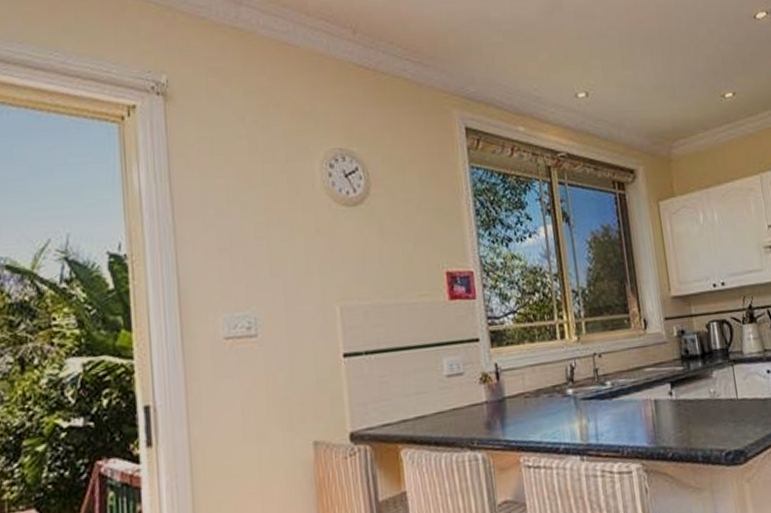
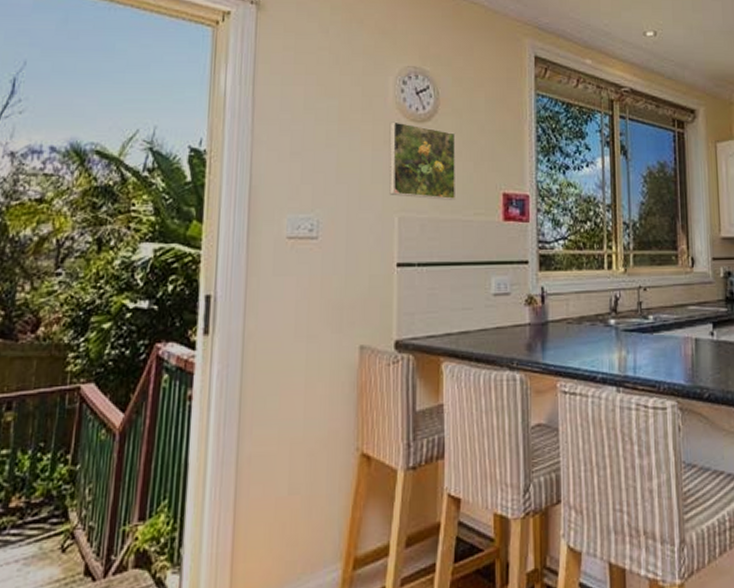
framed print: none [320,207,399,285] -> present [389,121,457,200]

